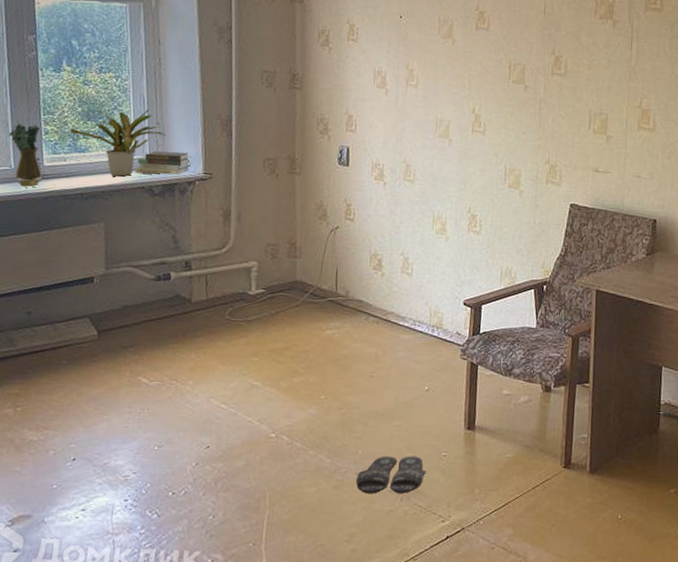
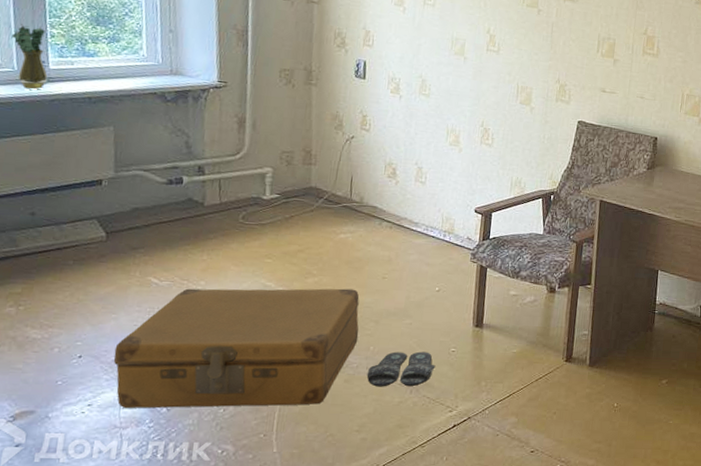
potted plant: present [69,110,166,178] -> none [77,16,180,83]
suitcase: none [105,388,347,514] -> present [113,288,360,408]
books: present [135,151,192,175] -> none [146,58,207,82]

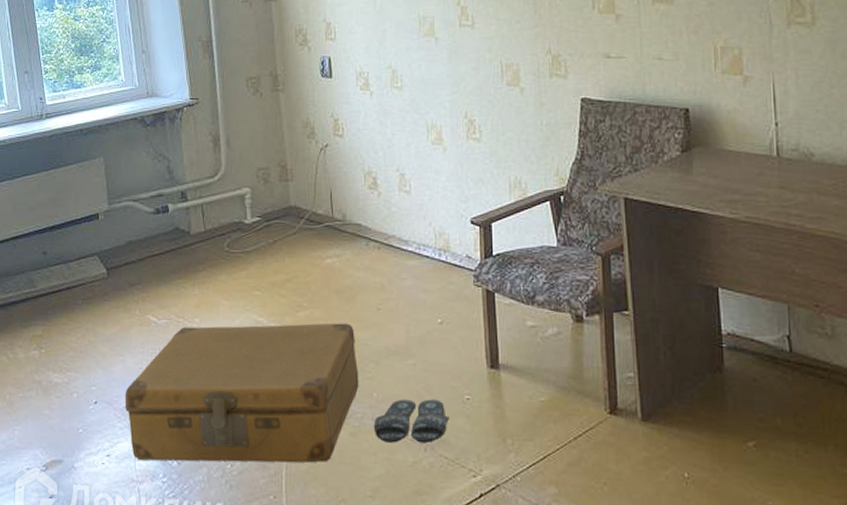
vase: present [11,24,48,90] -> none [14,63,46,127]

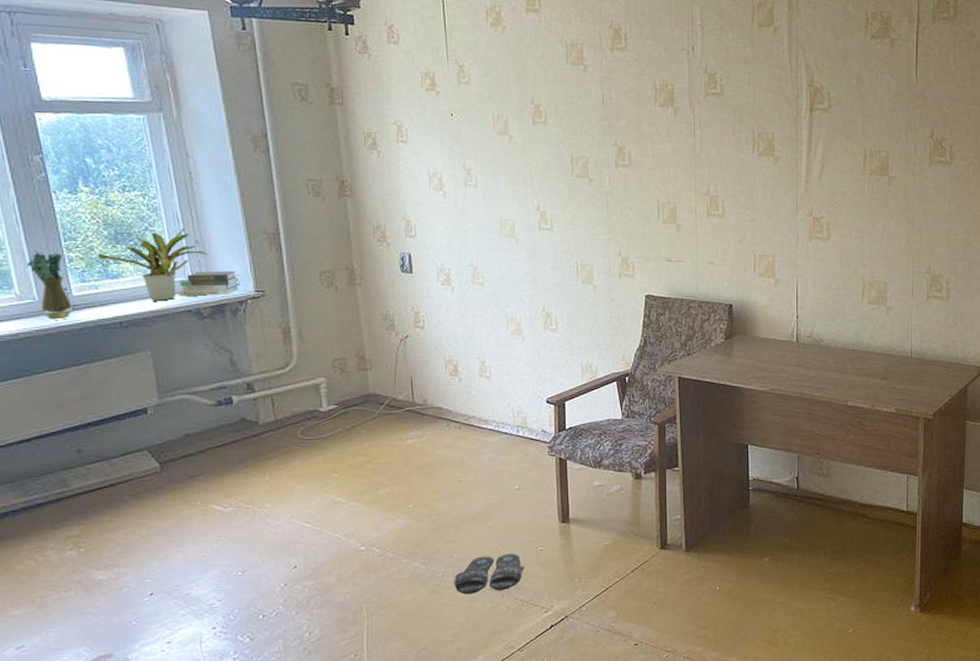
vase: none [14,63,46,127] -> present [27,250,72,320]
potted plant: none [66,39,152,110] -> present [97,228,208,302]
suitcase: present [124,323,359,463] -> none [186,496,440,642]
books: none [127,79,179,105] -> present [178,270,241,297]

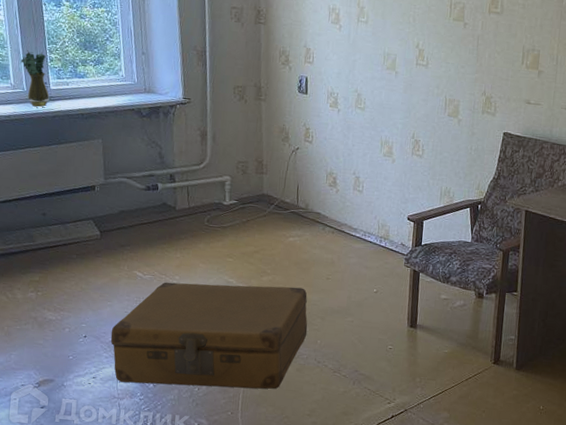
potted plant: present [97,228,208,302] -> none [70,41,151,101]
books: present [178,270,241,297] -> none [126,78,173,99]
suitcase: none [186,496,440,642] -> present [110,282,308,389]
slippers: present [454,553,525,595] -> none [315,346,375,378]

